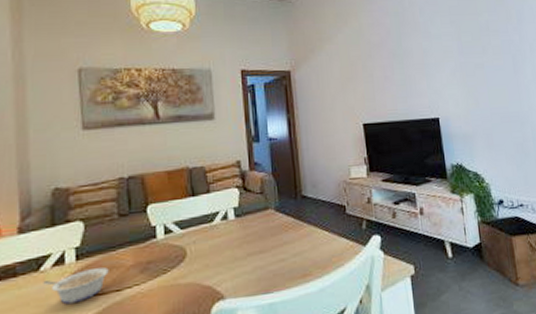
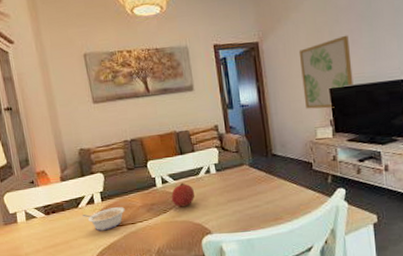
fruit: none [175,232,207,265] -> present [171,182,195,207]
wall art: none [332,70,387,146] -> present [298,35,353,109]

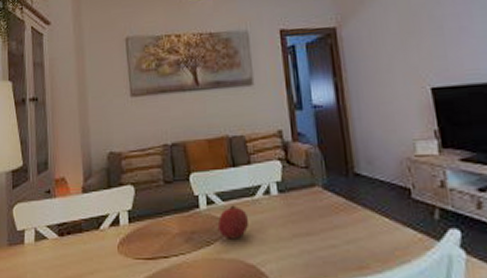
legume: present [82,207,125,231] -> none [103,233,157,265]
wall art: present [298,35,353,109] -> none [388,20,465,115]

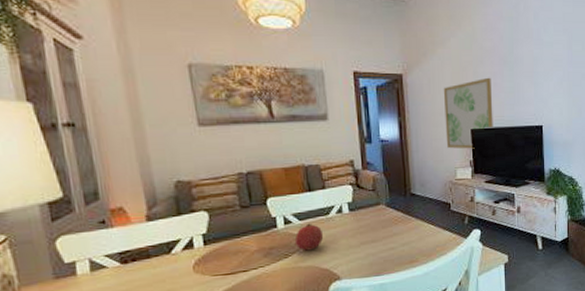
wall art: none [388,20,465,115] -> present [443,77,493,149]

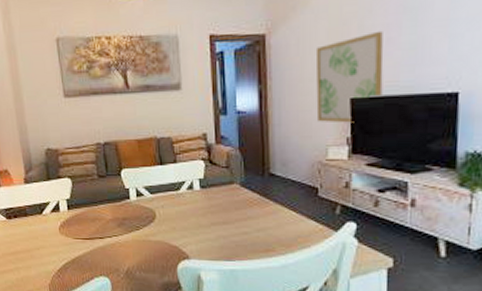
fruit: present [294,223,324,251] -> none [145,197,174,225]

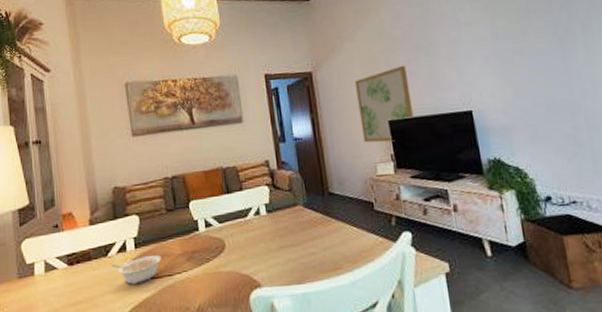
legume: none [46,218,93,243] -> present [111,255,162,285]

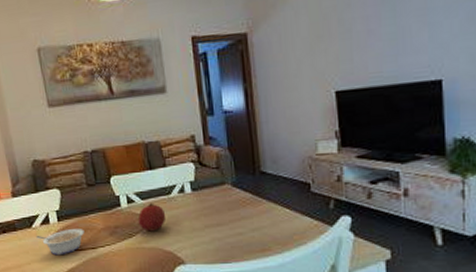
fruit: none [215,226,243,255] -> present [137,202,166,232]
wall art: present [354,65,414,143] -> none [298,23,367,118]

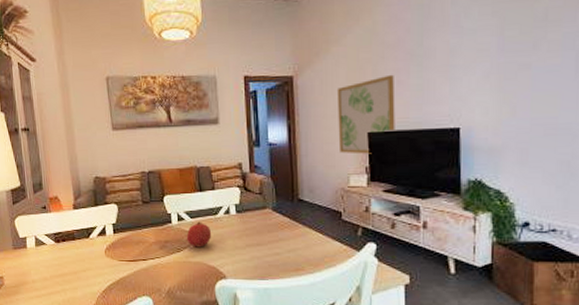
legume: present [36,229,85,256] -> none [93,241,137,265]
wall art: none [298,23,367,118] -> present [336,74,395,154]

